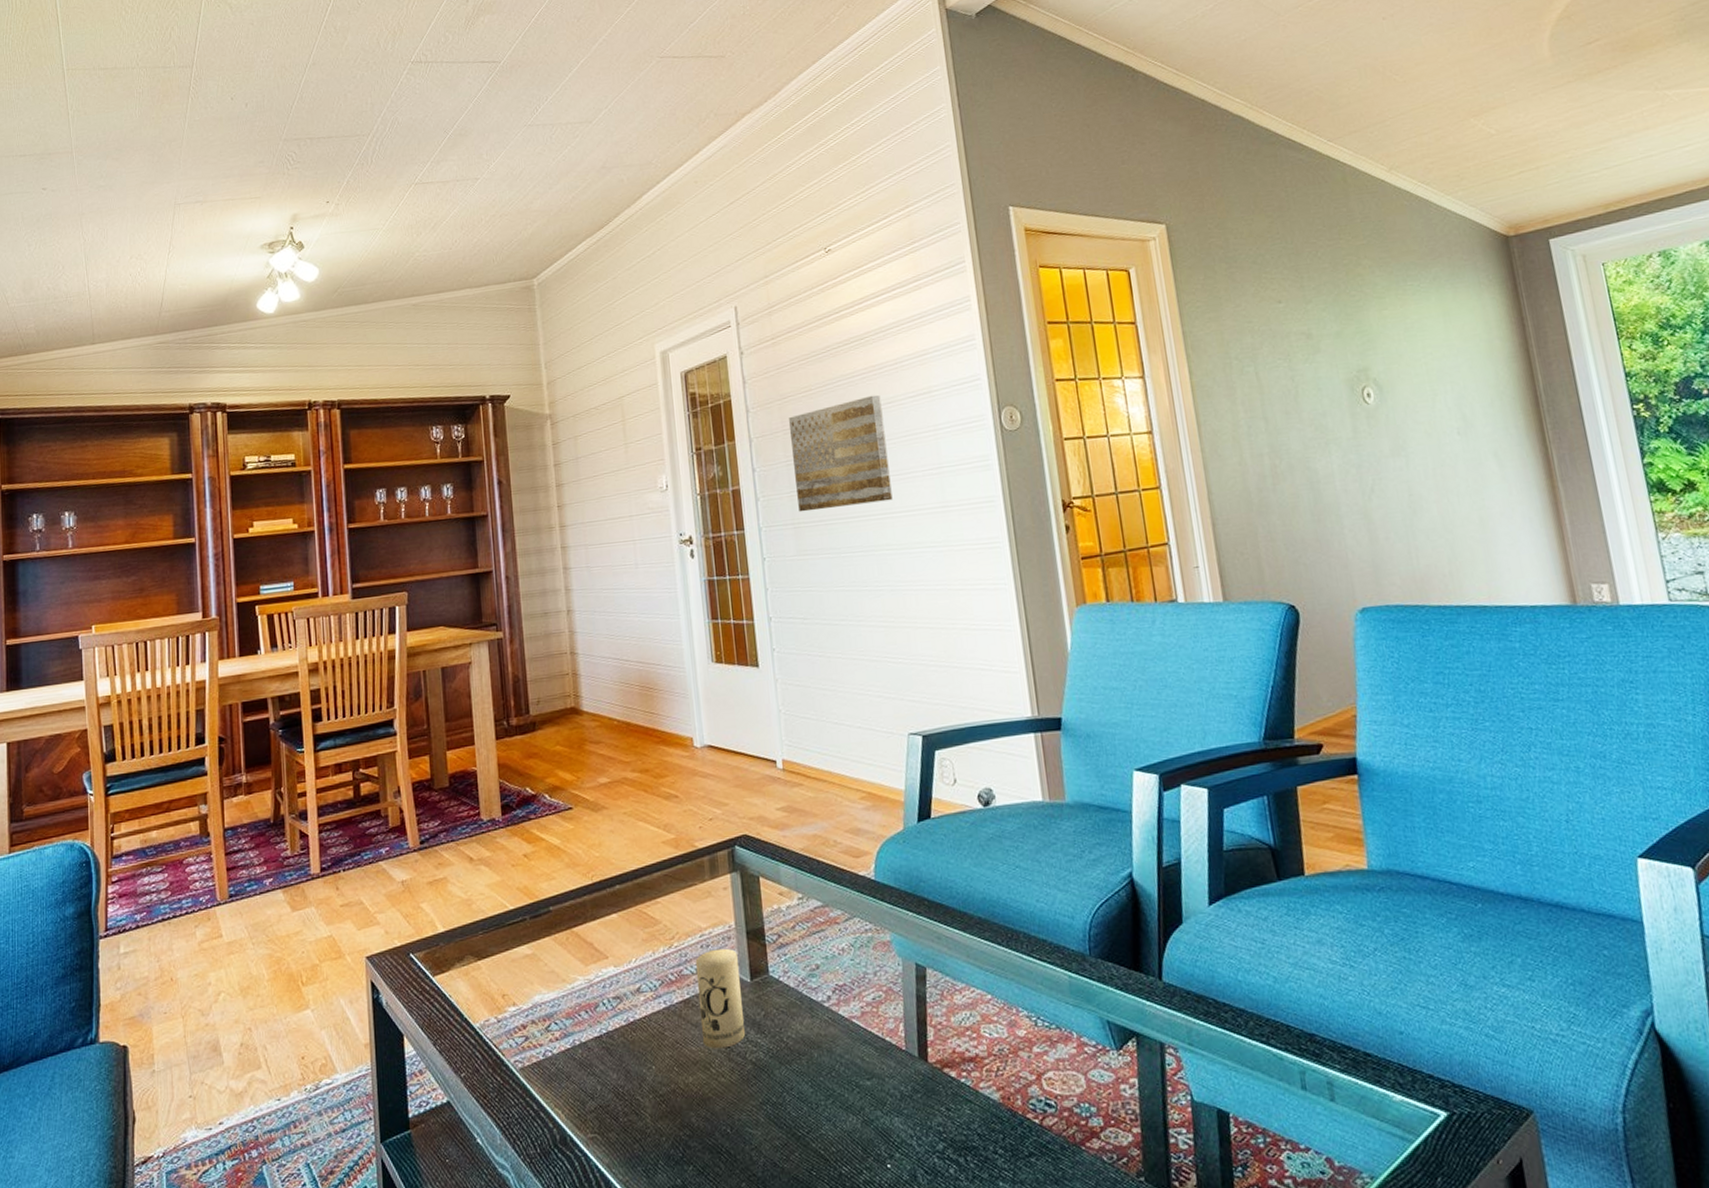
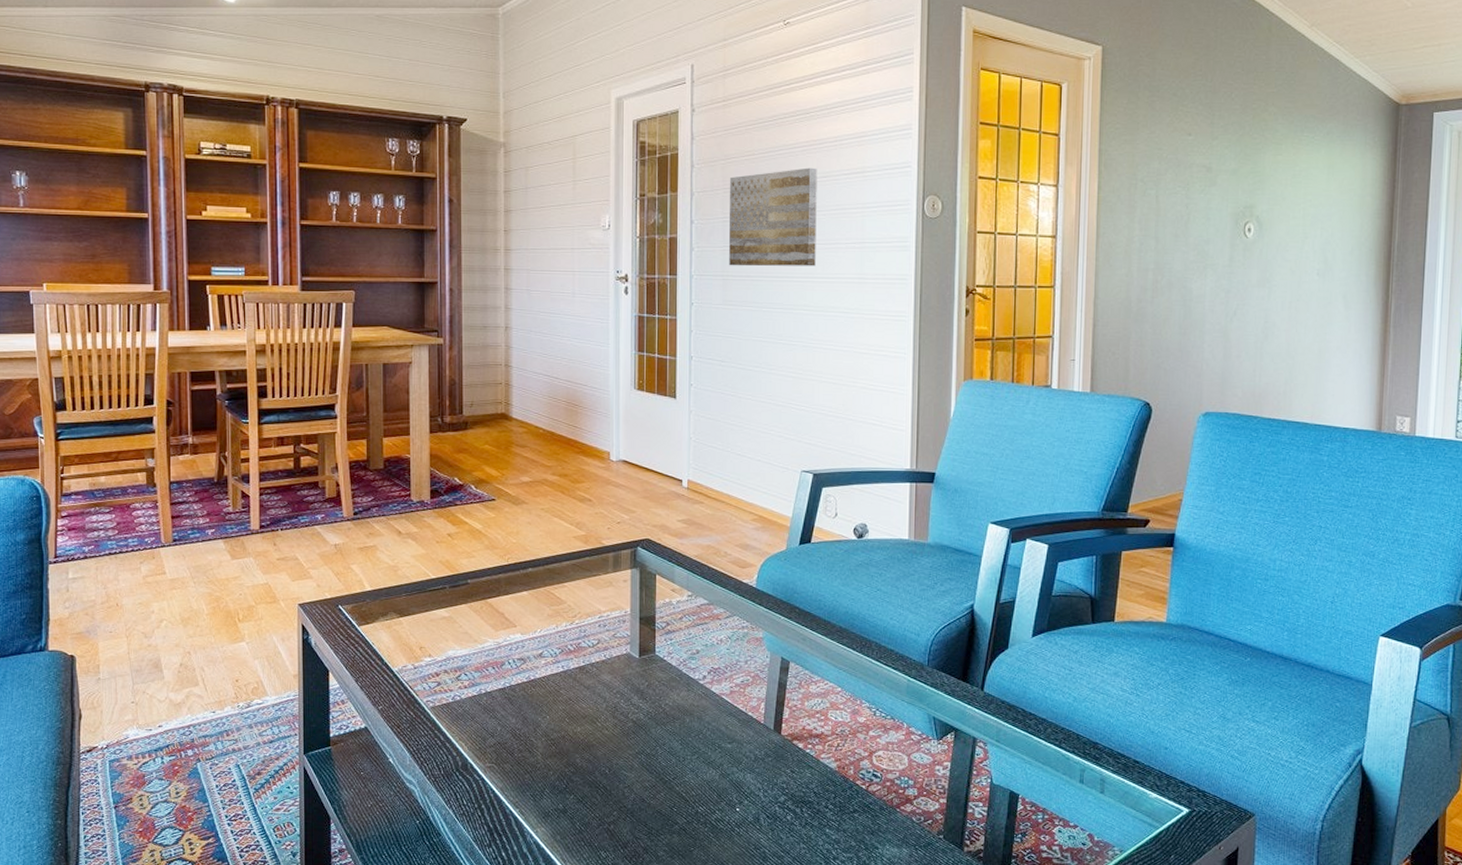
candle: present [695,948,745,1049] -> none [592,629,630,708]

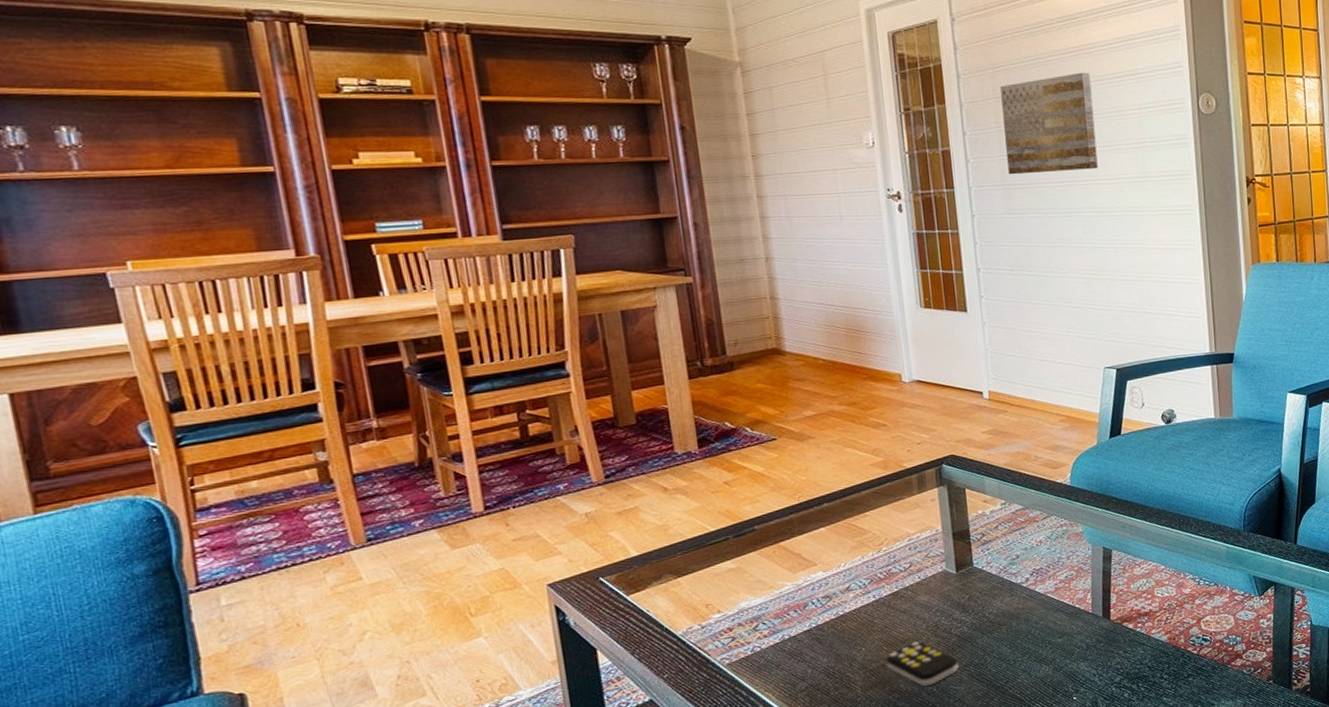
remote control: none [566,719,631,766] -> present [885,641,959,687]

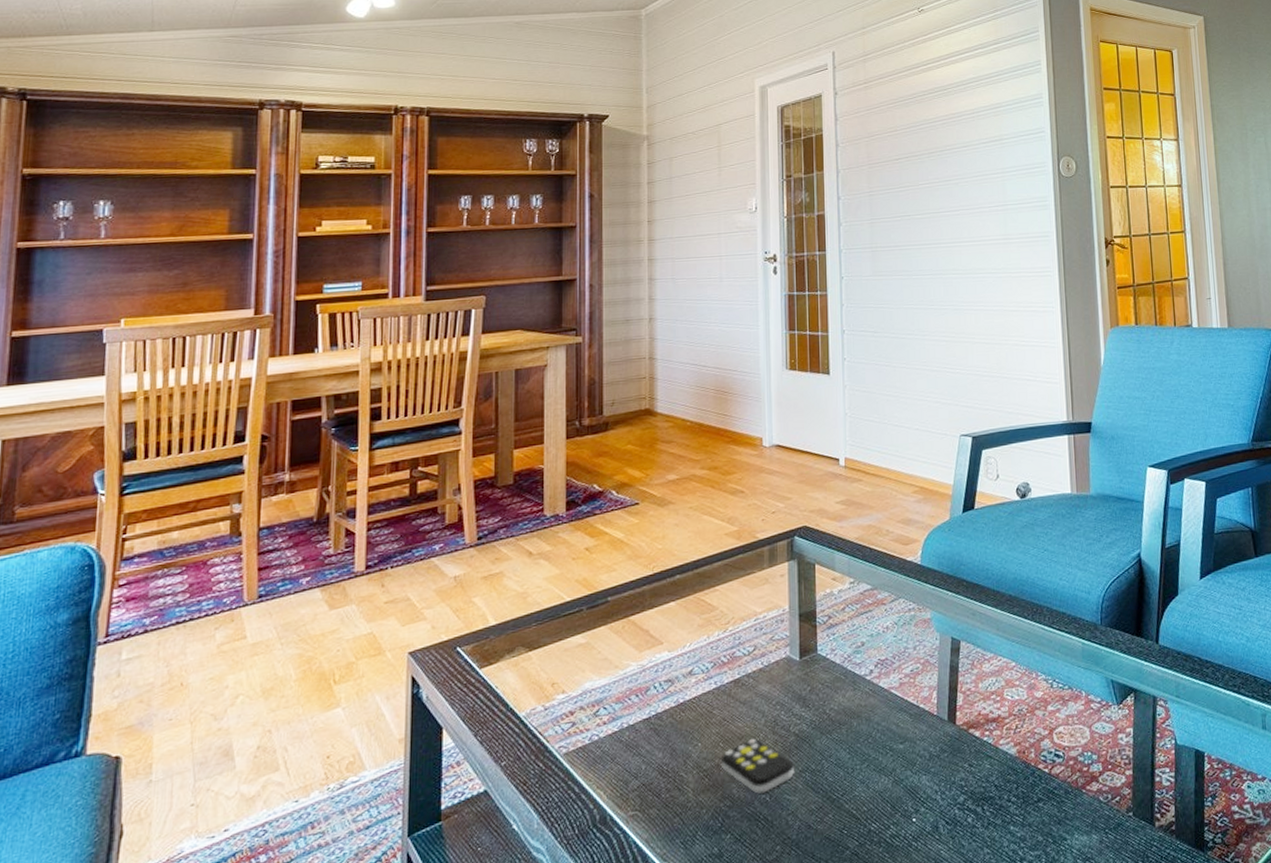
wall art: present [999,72,1098,175] -> none [873,139,962,238]

